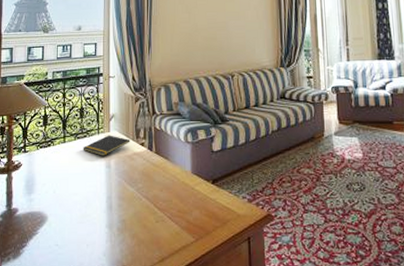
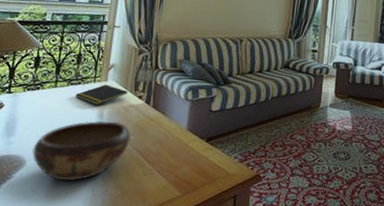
decorative bowl: none [52,172,139,234] -> present [32,121,131,182]

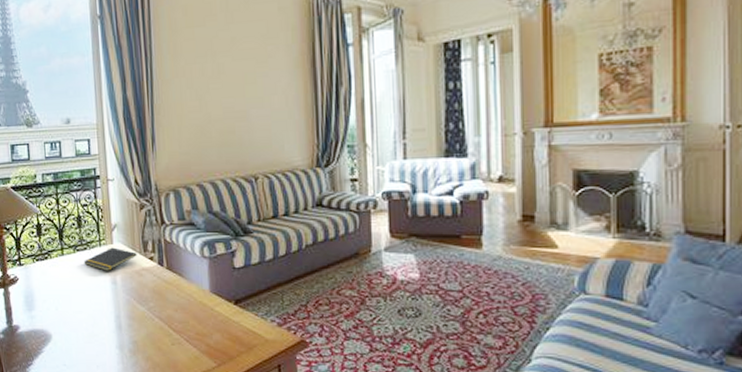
decorative bowl: present [32,121,131,182] -> none [55,289,150,355]

